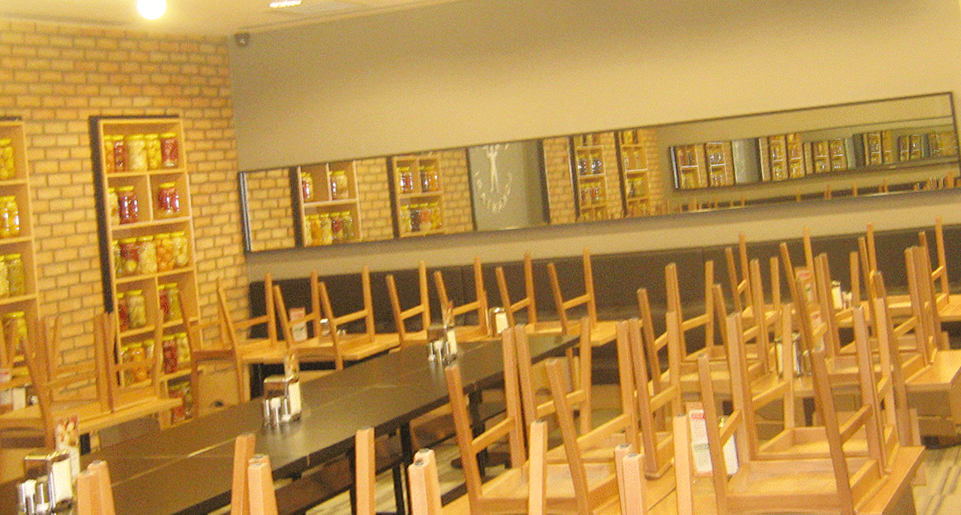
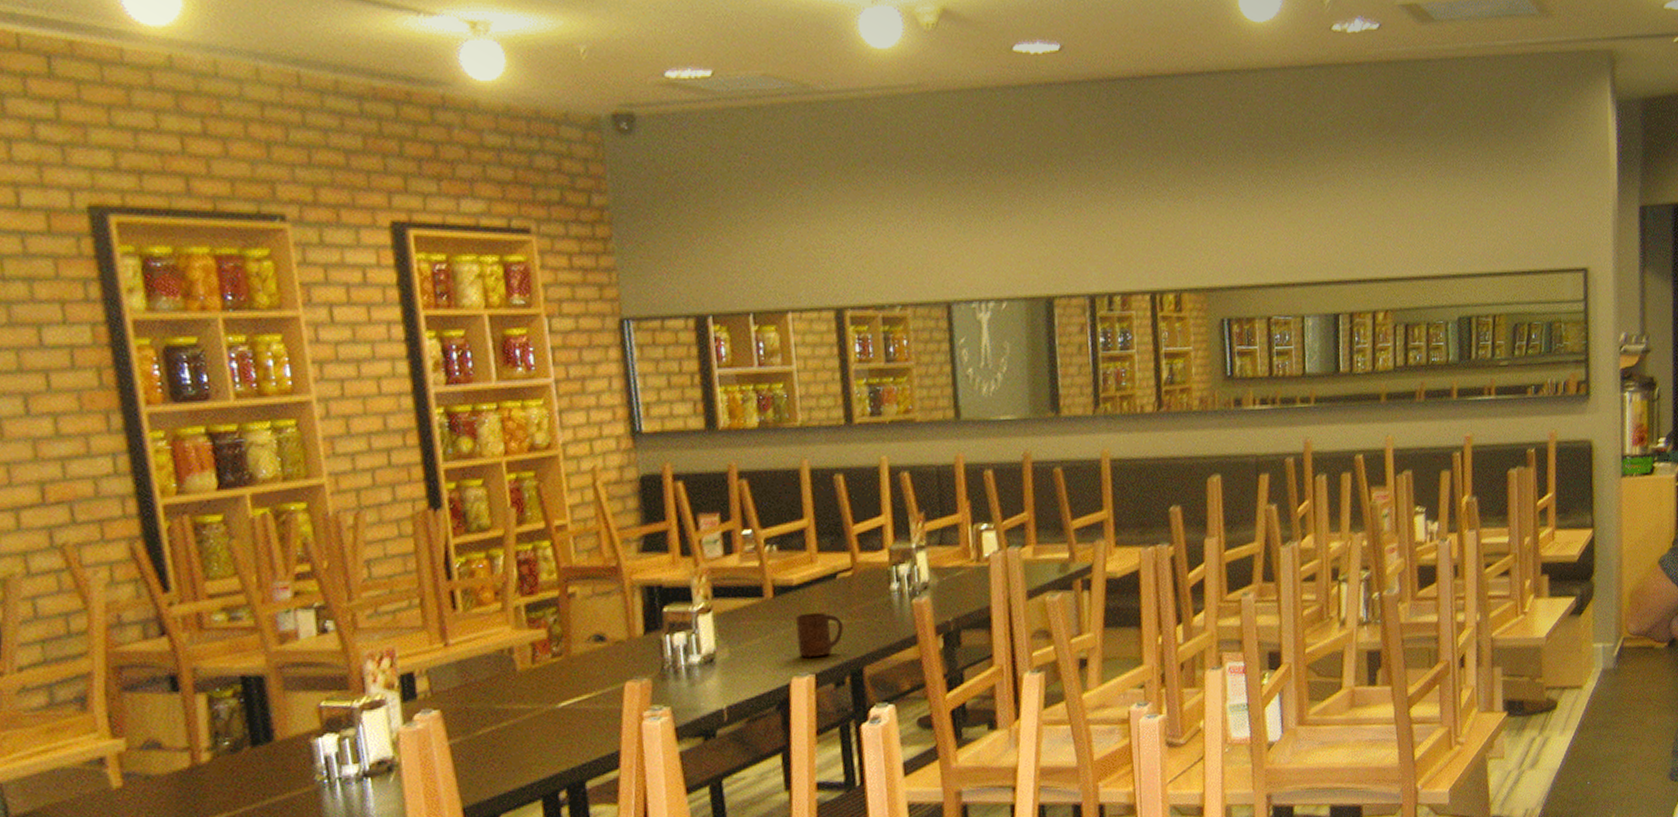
cup: none [359,379,395,415] -> present [796,612,843,658]

